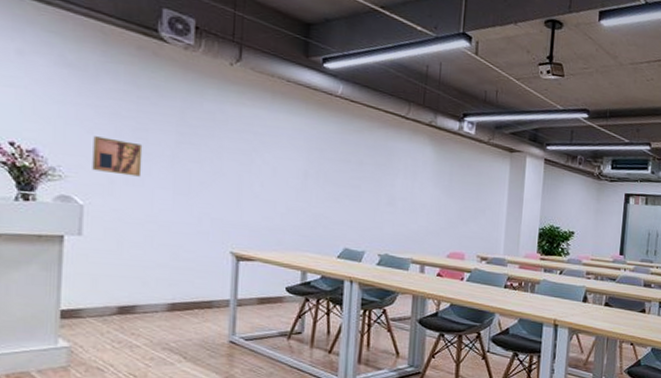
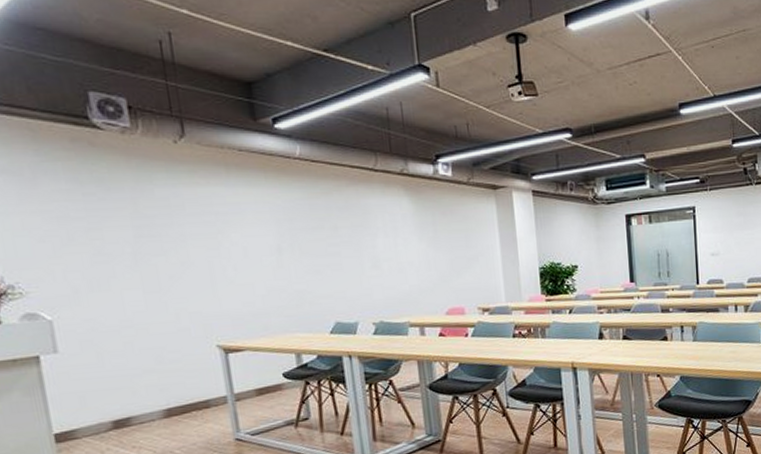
wall art: present [92,136,143,177] -> none [46,244,106,282]

